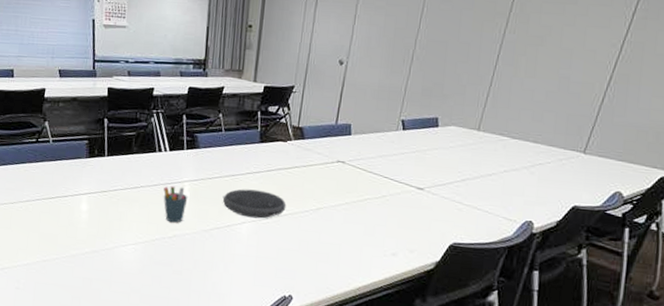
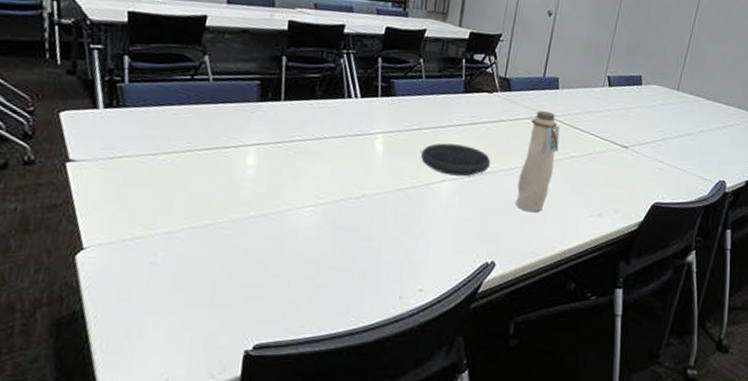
pen holder: present [163,186,188,223] -> none [351,138,381,181]
water bottle: none [311,156,353,251] -> present [516,111,561,212]

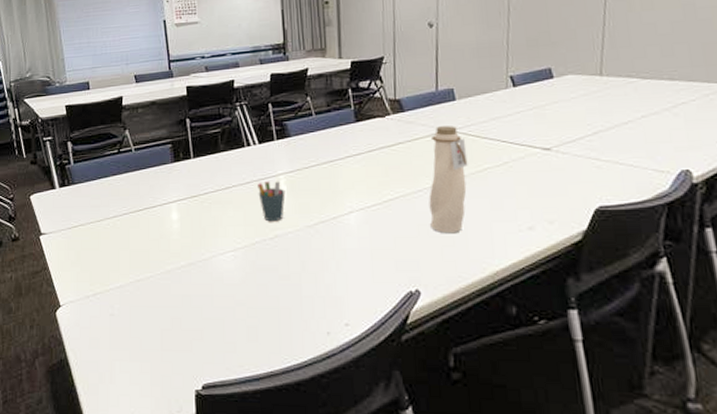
pen holder: none [351,138,381,181] -> present [258,181,285,222]
speaker: present [420,143,491,177] -> none [323,174,396,206]

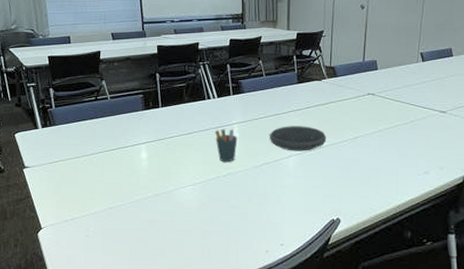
speaker: none [323,174,396,206] -> present [269,126,327,151]
water bottle: present [429,126,468,234] -> none [351,90,383,175]

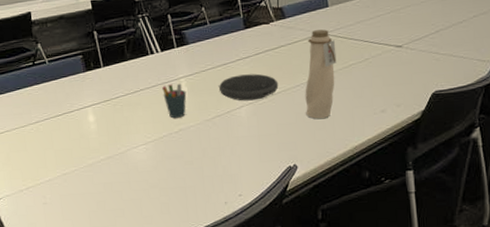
water bottle: none [351,90,383,175] -> present [305,29,337,119]

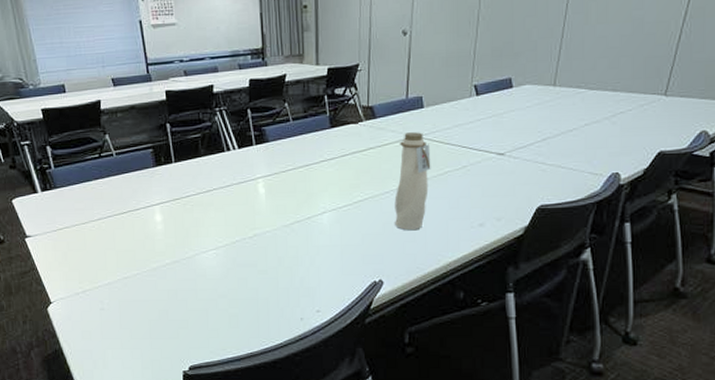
pen holder: present [162,83,187,119] -> none [237,184,264,222]
speaker: present [218,73,279,101] -> none [299,177,366,207]

